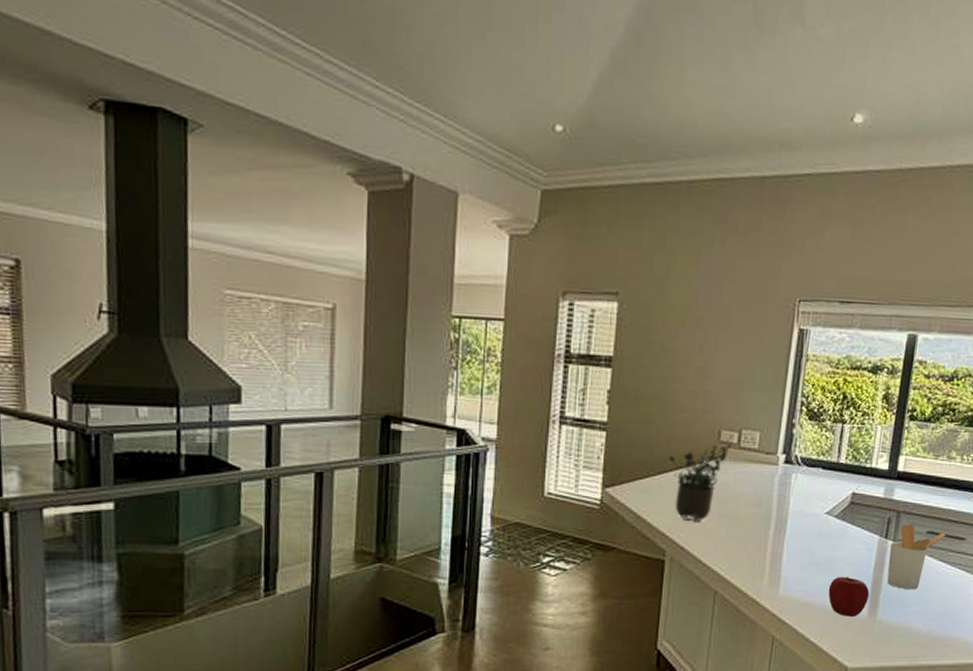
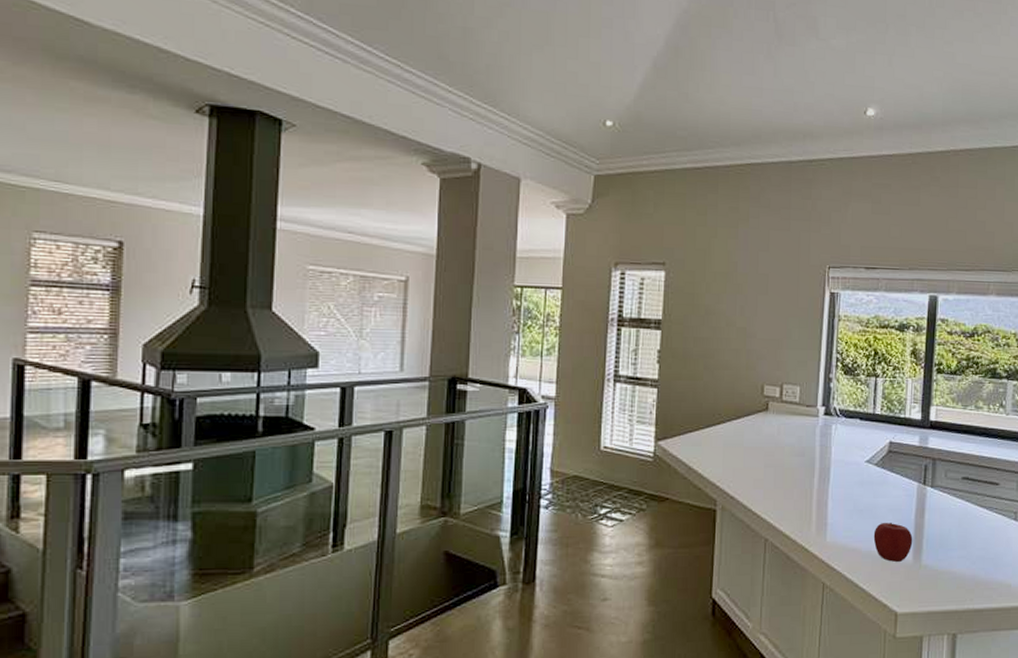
potted plant: present [668,435,733,522] -> none [716,390,775,472]
utensil holder: present [887,524,946,590] -> none [928,471,980,535]

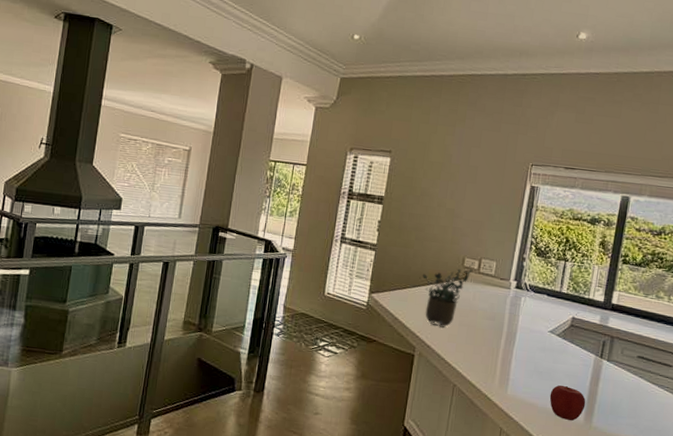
potted plant: none [716,390,775,472] -> present [422,262,474,328]

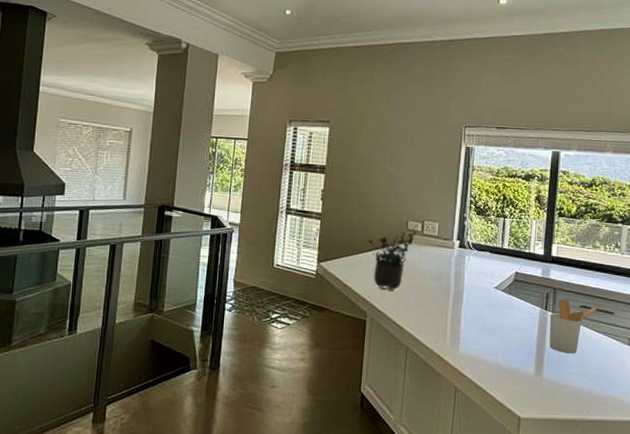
apple: present [549,385,586,421] -> none [500,340,535,374]
utensil holder: none [601,348,655,405] -> present [549,299,597,354]

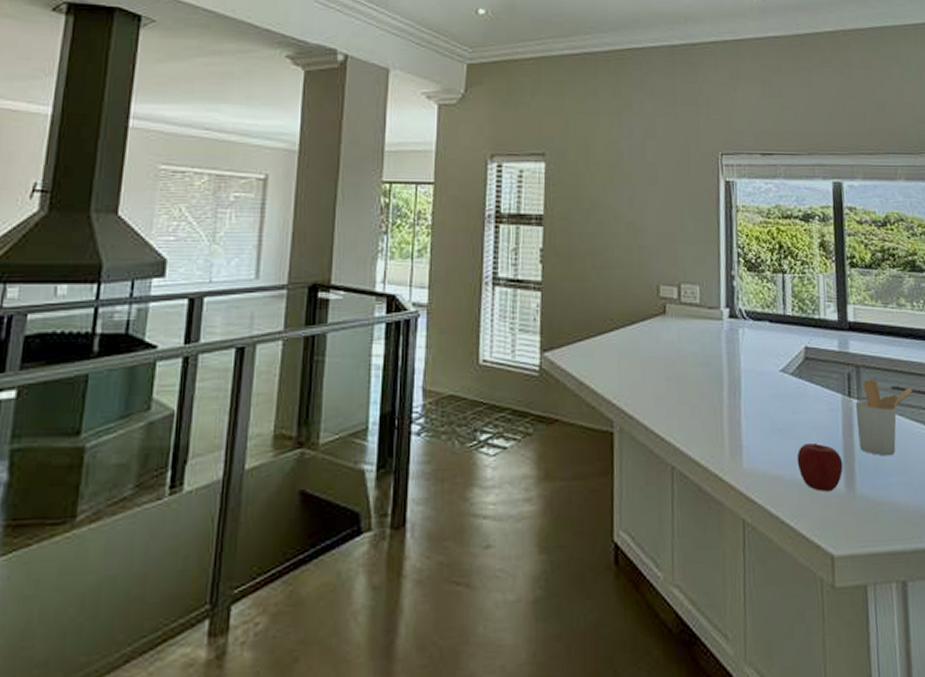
potted plant: present [368,225,417,291] -> none [607,290,672,387]
apple: none [500,340,535,374] -> present [797,444,843,492]

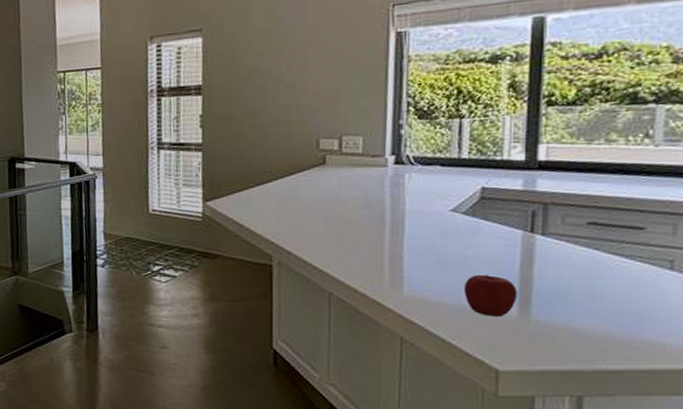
utensil holder: present [855,379,913,456] -> none [538,216,615,287]

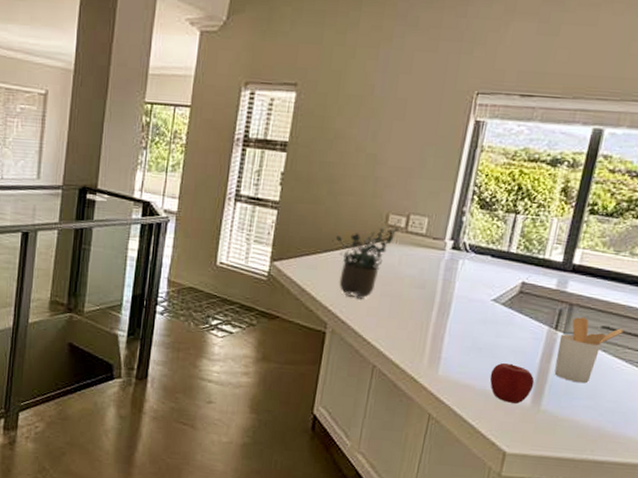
potted plant: none [266,143,333,228] -> present [335,220,400,299]
utensil holder: none [538,216,615,287] -> present [554,317,623,384]

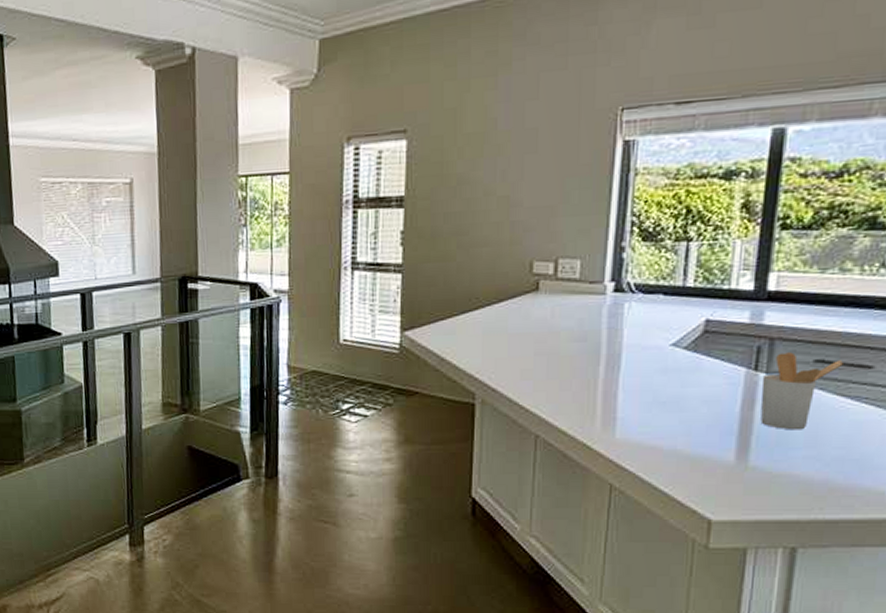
potted plant: present [335,220,400,299] -> none [472,266,547,362]
apple: present [490,363,535,404] -> none [680,417,737,462]

